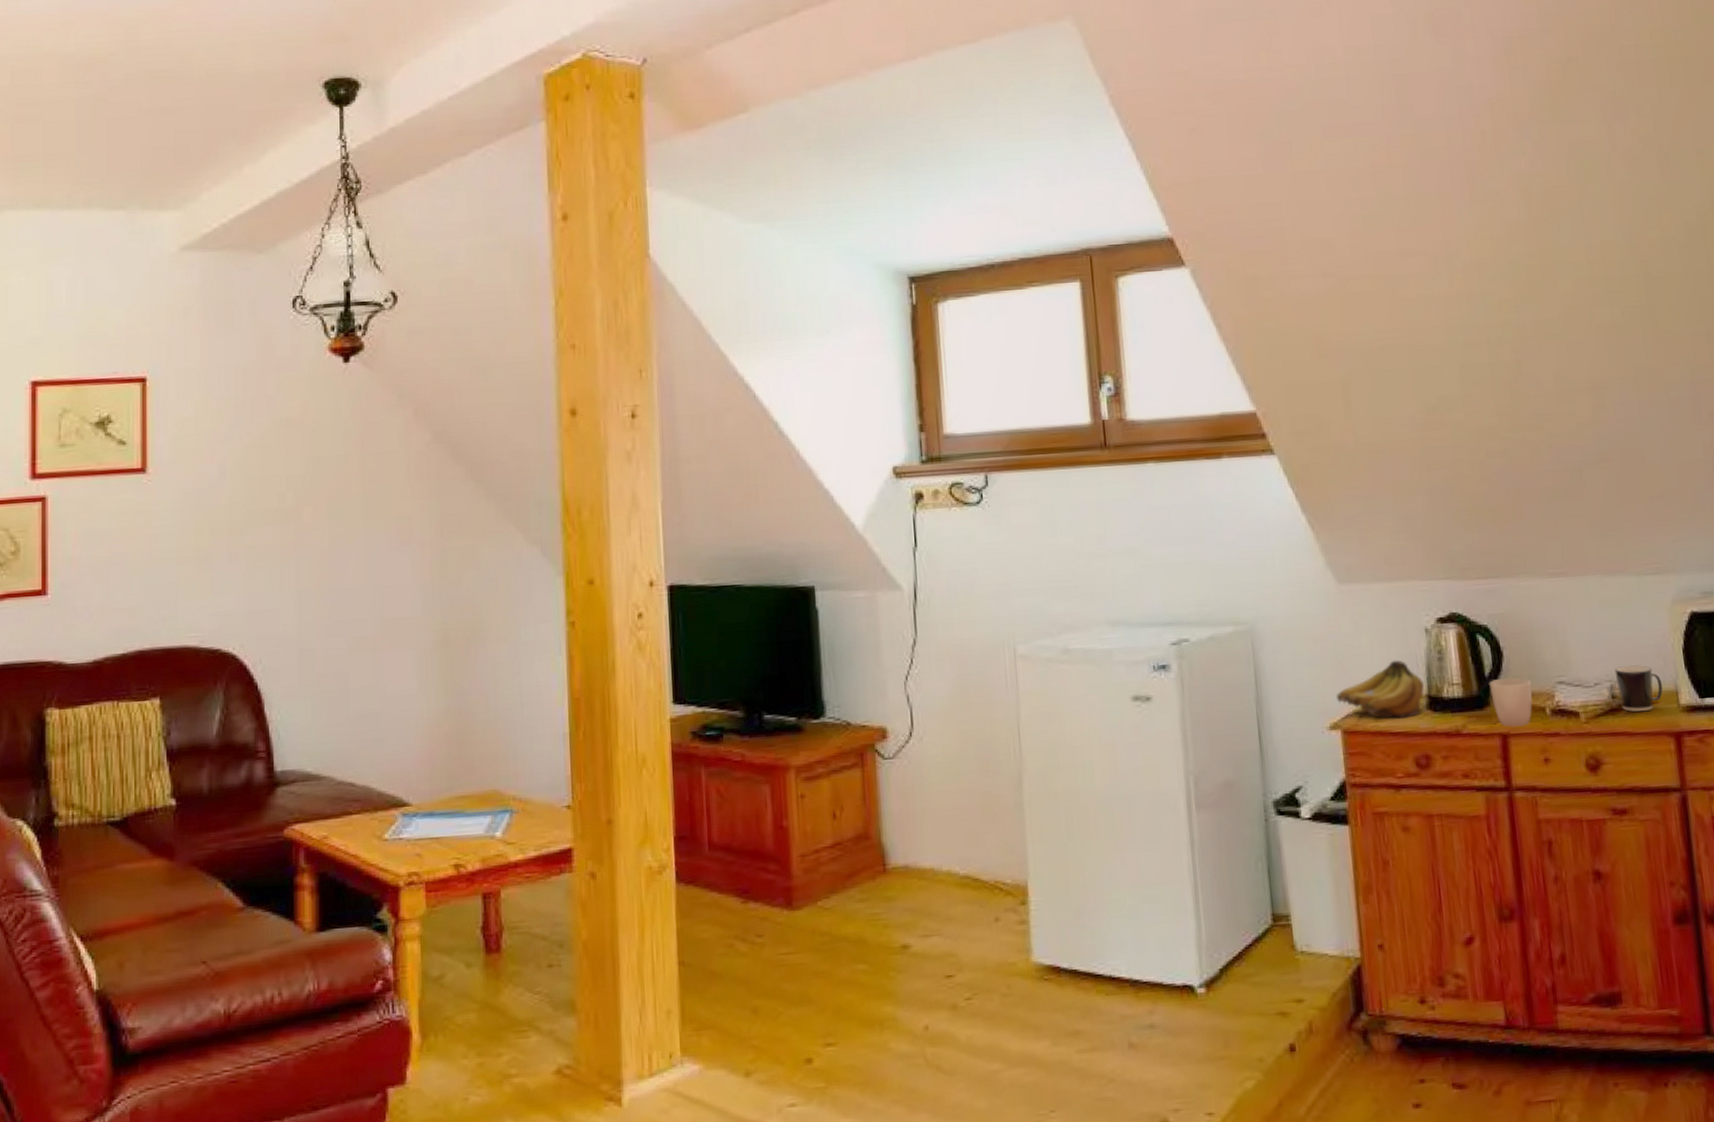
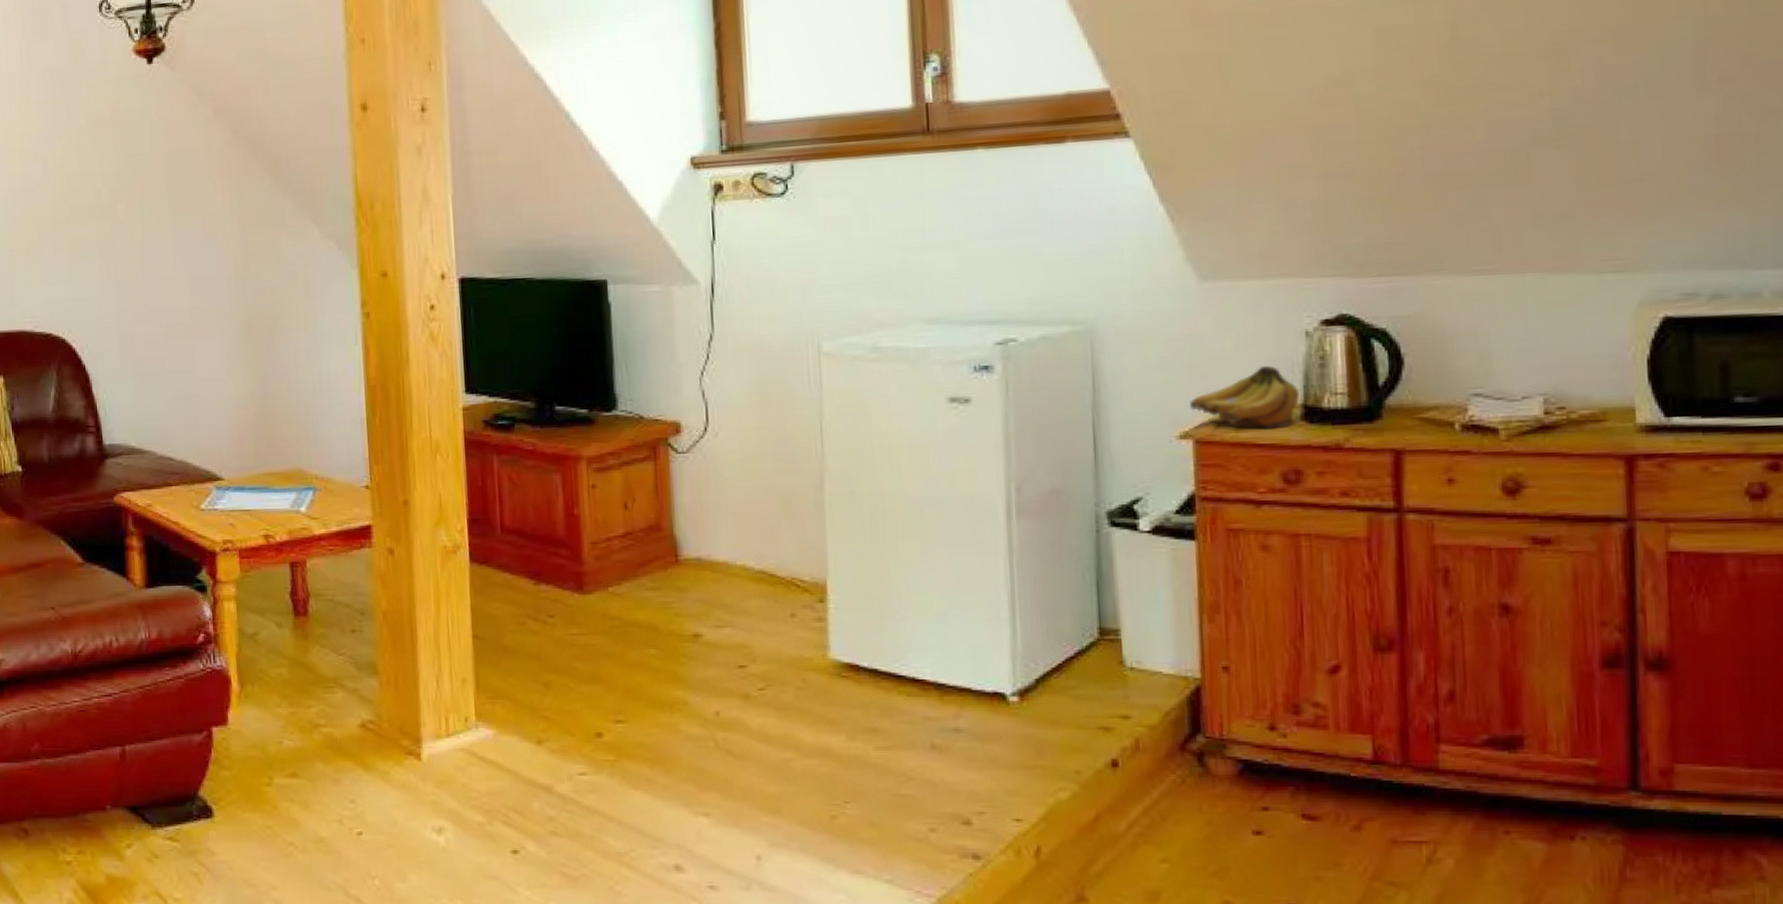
cup: present [1488,677,1533,728] -> none [1382,387,1440,443]
mug: present [1614,665,1663,712] -> none [1551,377,1616,431]

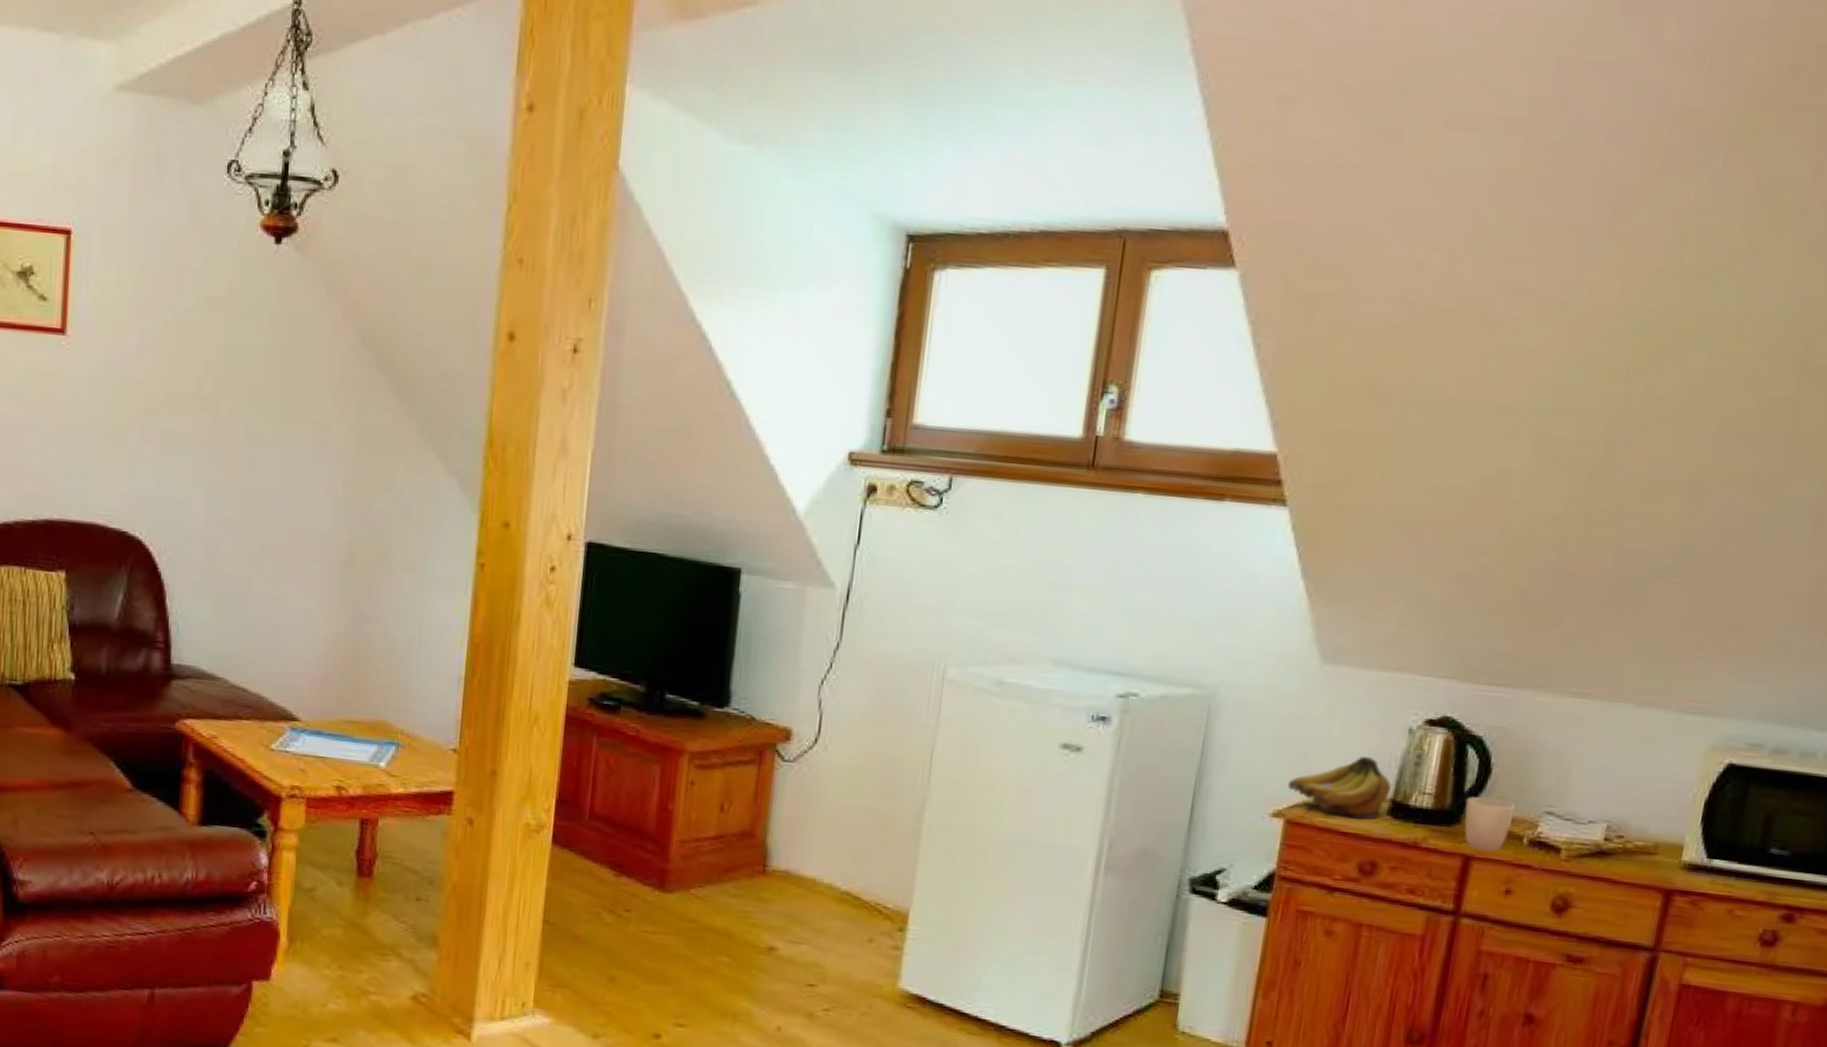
cup: none [1382,387,1440,443] -> present [1464,796,1516,852]

